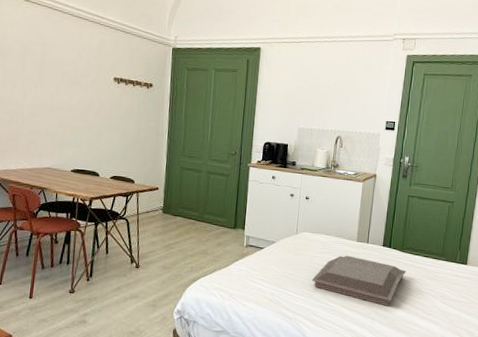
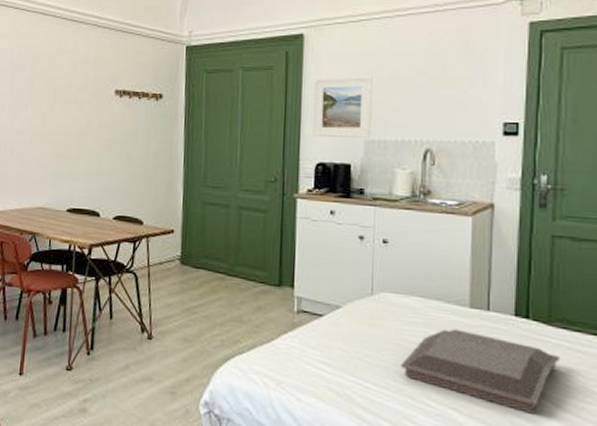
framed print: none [263,81,307,127] -> present [313,76,373,138]

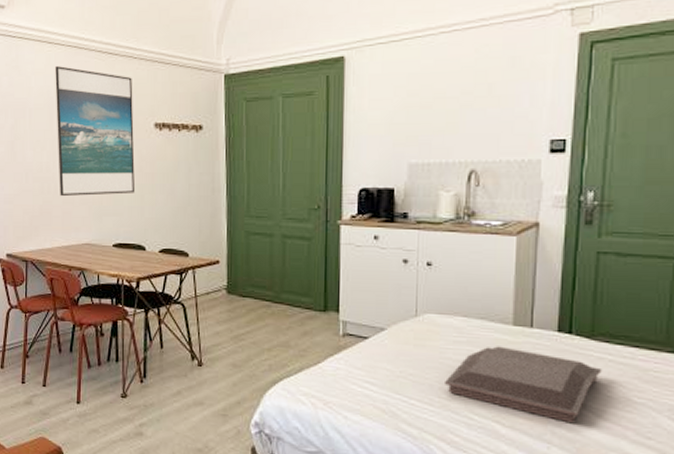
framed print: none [16,31,96,159] -> present [55,66,135,197]
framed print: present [313,76,373,138] -> none [355,97,416,162]

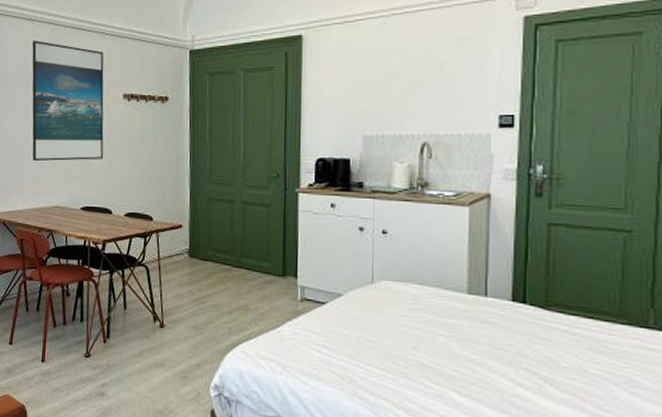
serving tray: present [445,346,602,424] -> none [402,314,558,394]

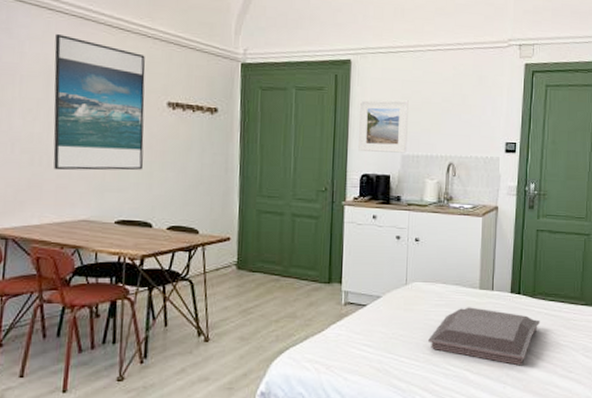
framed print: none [313,74,370,133] -> present [358,99,409,153]
serving tray: none [402,314,558,394] -> present [428,307,541,366]

